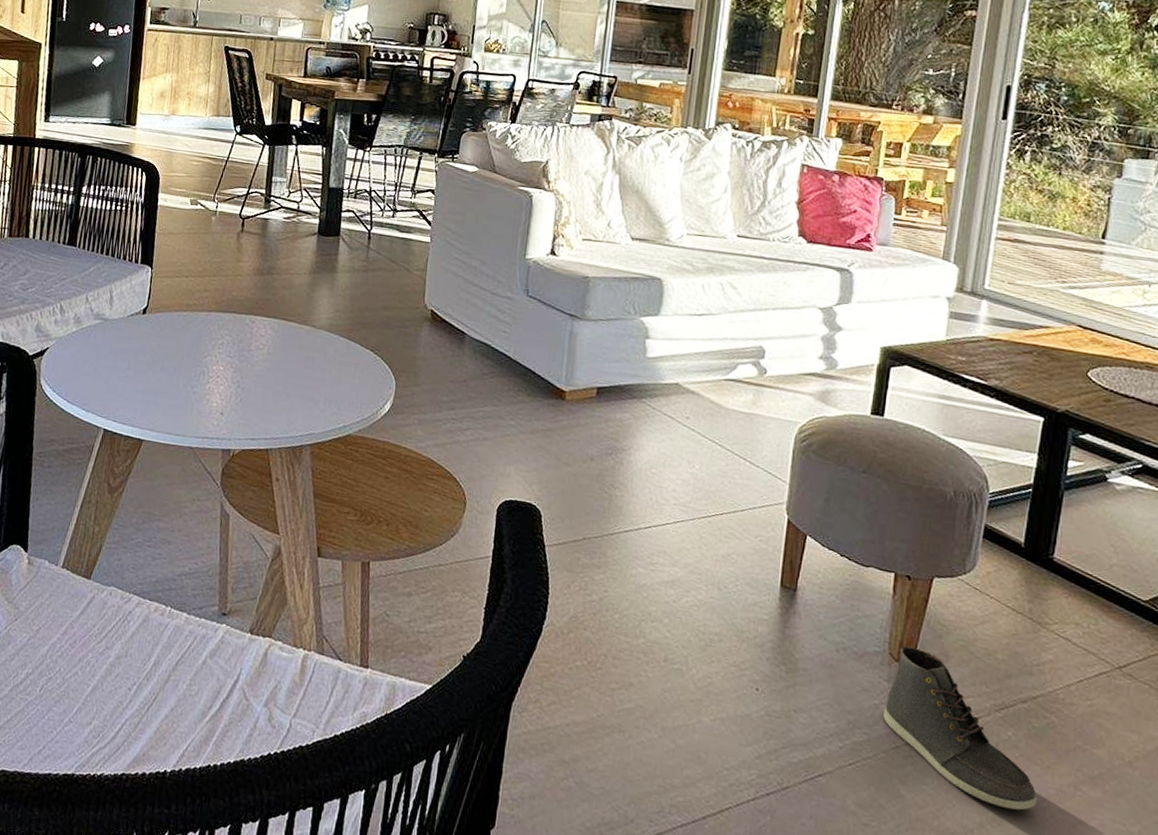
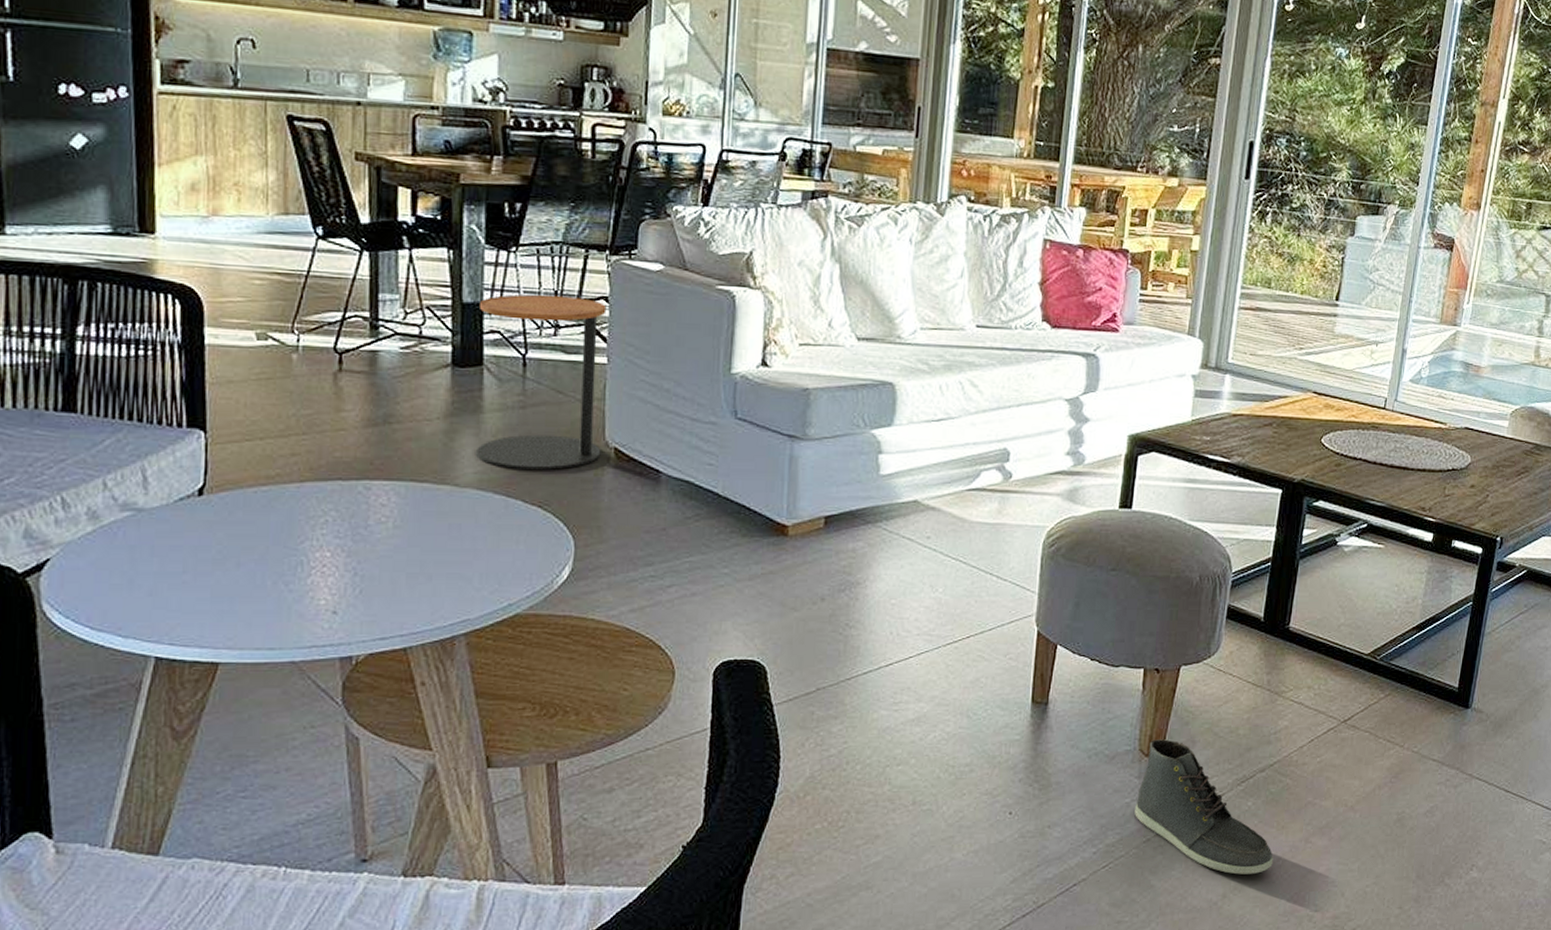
side table: none [329,183,433,323] -> present [476,294,607,470]

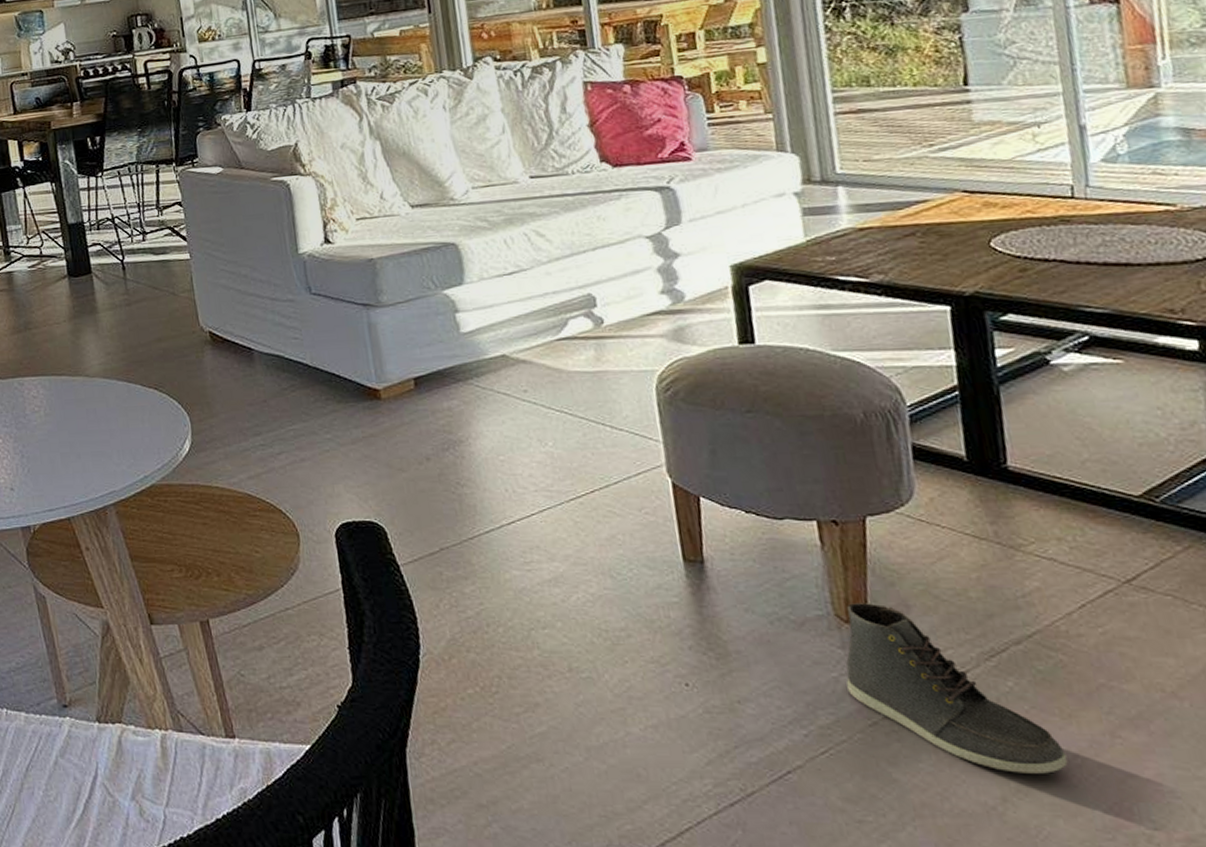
side table: present [476,294,607,470] -> none [81,206,199,358]

